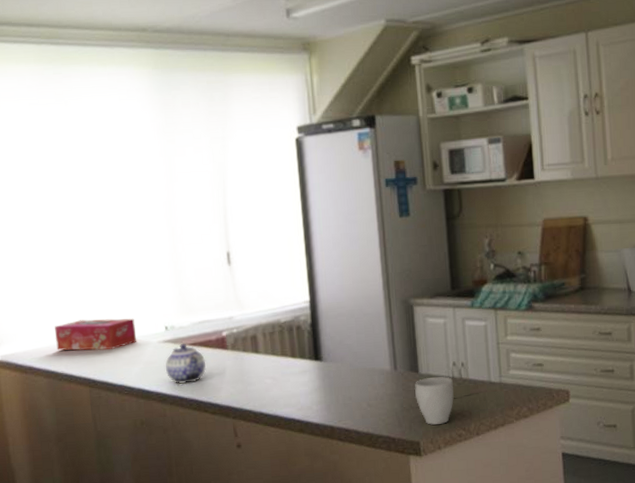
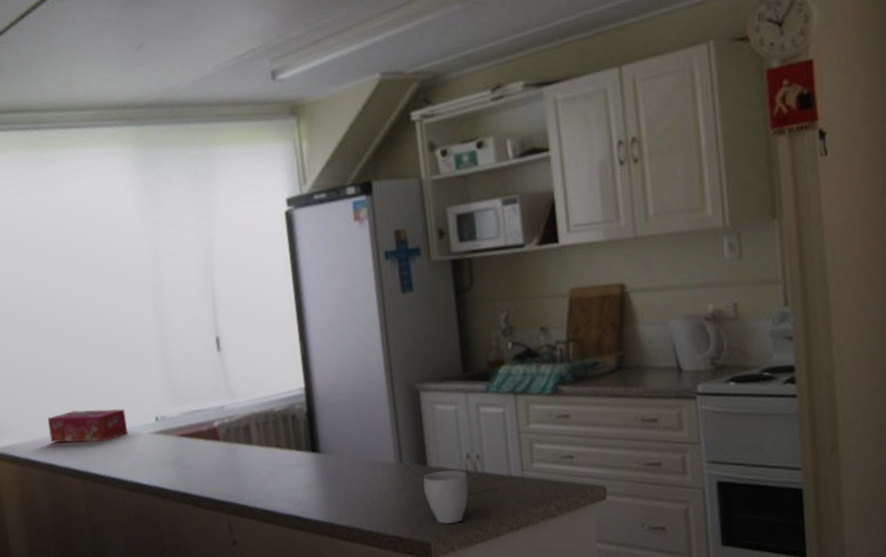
teapot: present [165,344,206,384] -> none [157,435,198,477]

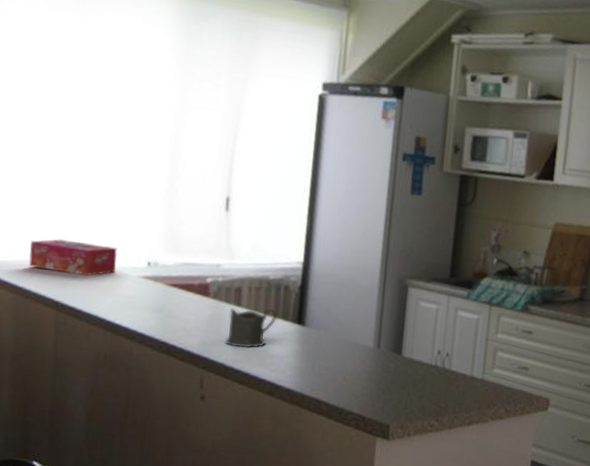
cup: none [243,440,291,487] -> present [225,307,278,349]
mug: present [422,470,469,524] -> none [394,361,435,411]

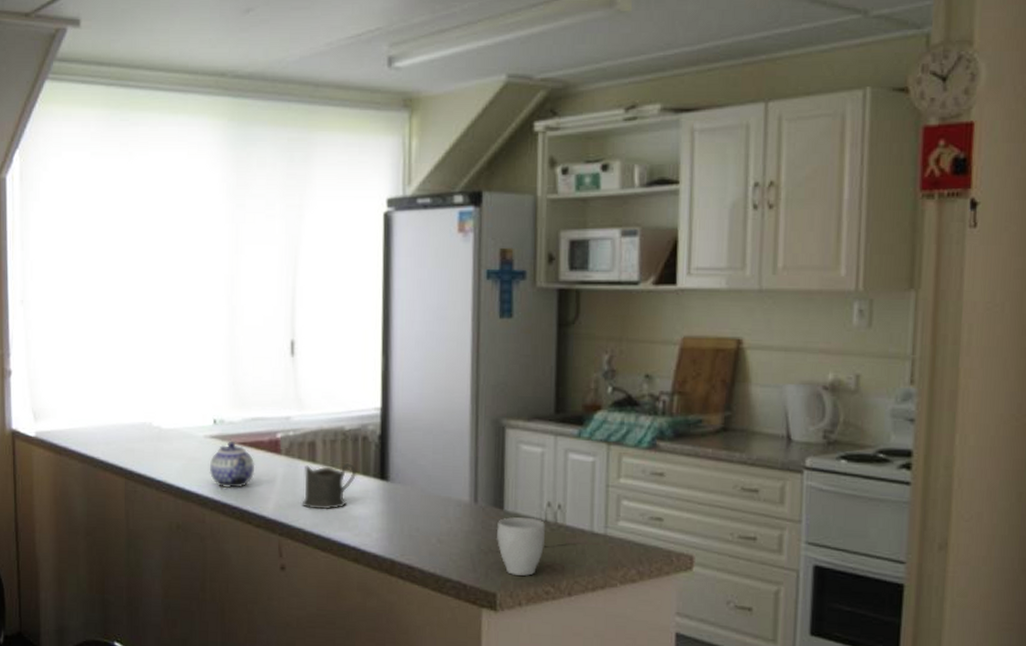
tissue box: present [29,239,117,276] -> none [94,401,182,440]
teapot: none [140,283,185,325] -> present [210,442,255,488]
mug: none [394,361,435,411] -> present [496,516,546,576]

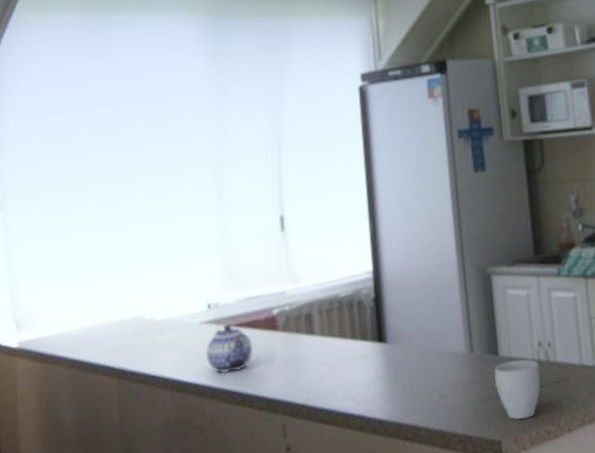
cup: present [301,462,357,510] -> none [302,329,356,383]

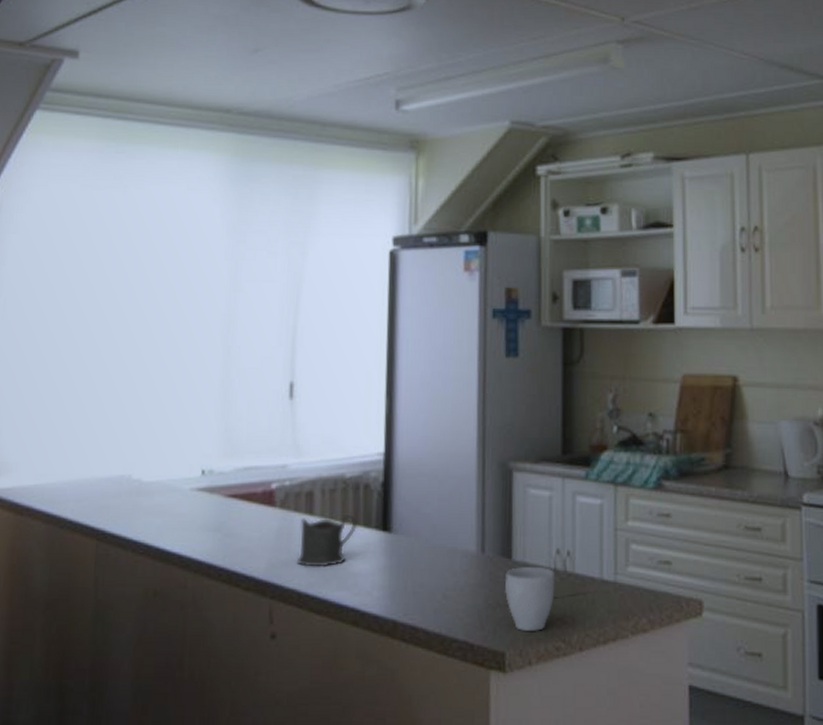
teapot: present [207,324,253,373] -> none [195,494,247,546]
cup: none [302,329,356,383] -> present [296,513,358,568]

